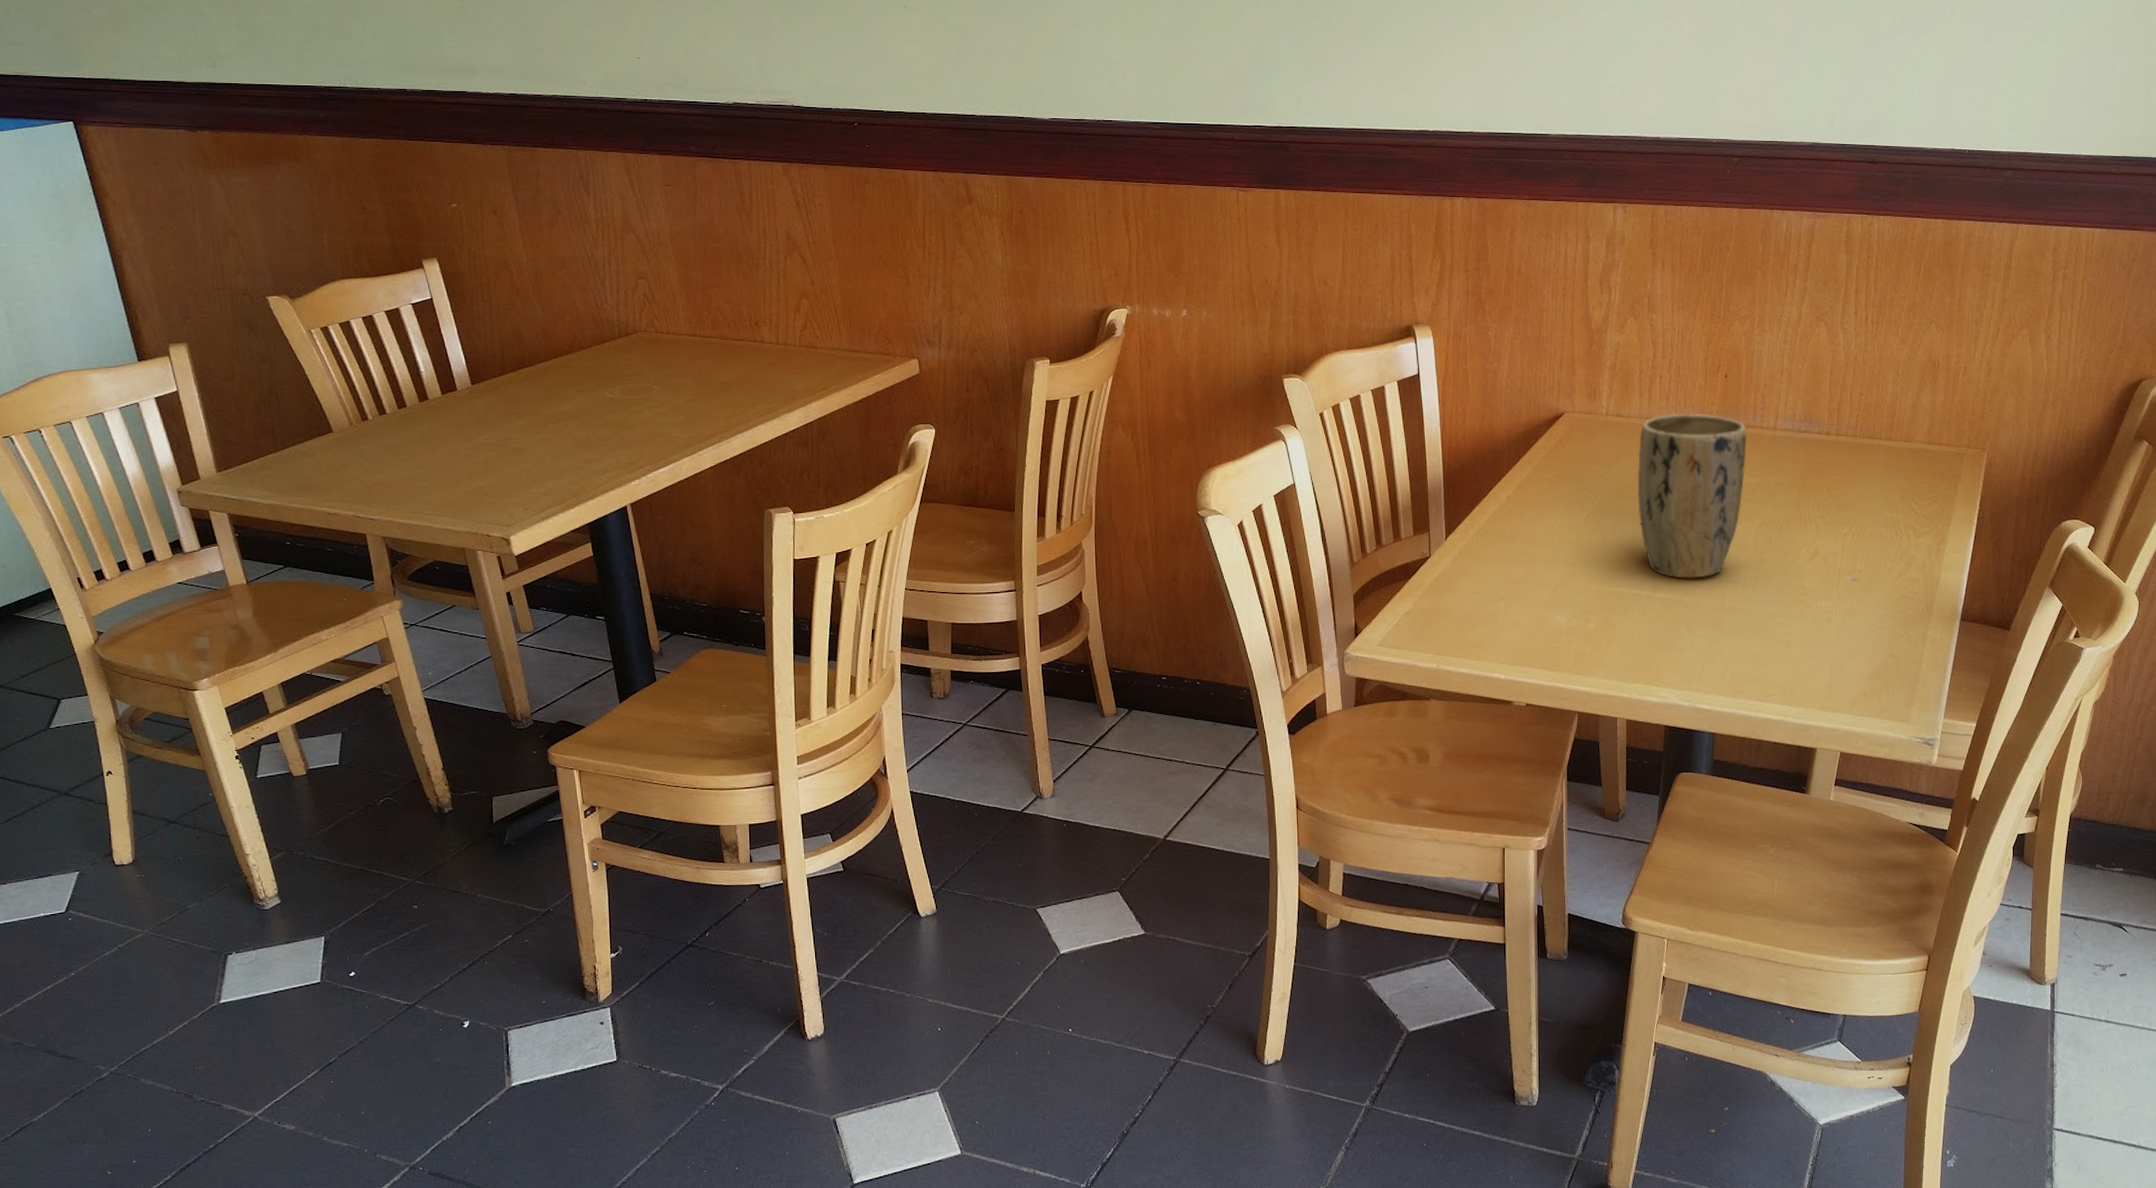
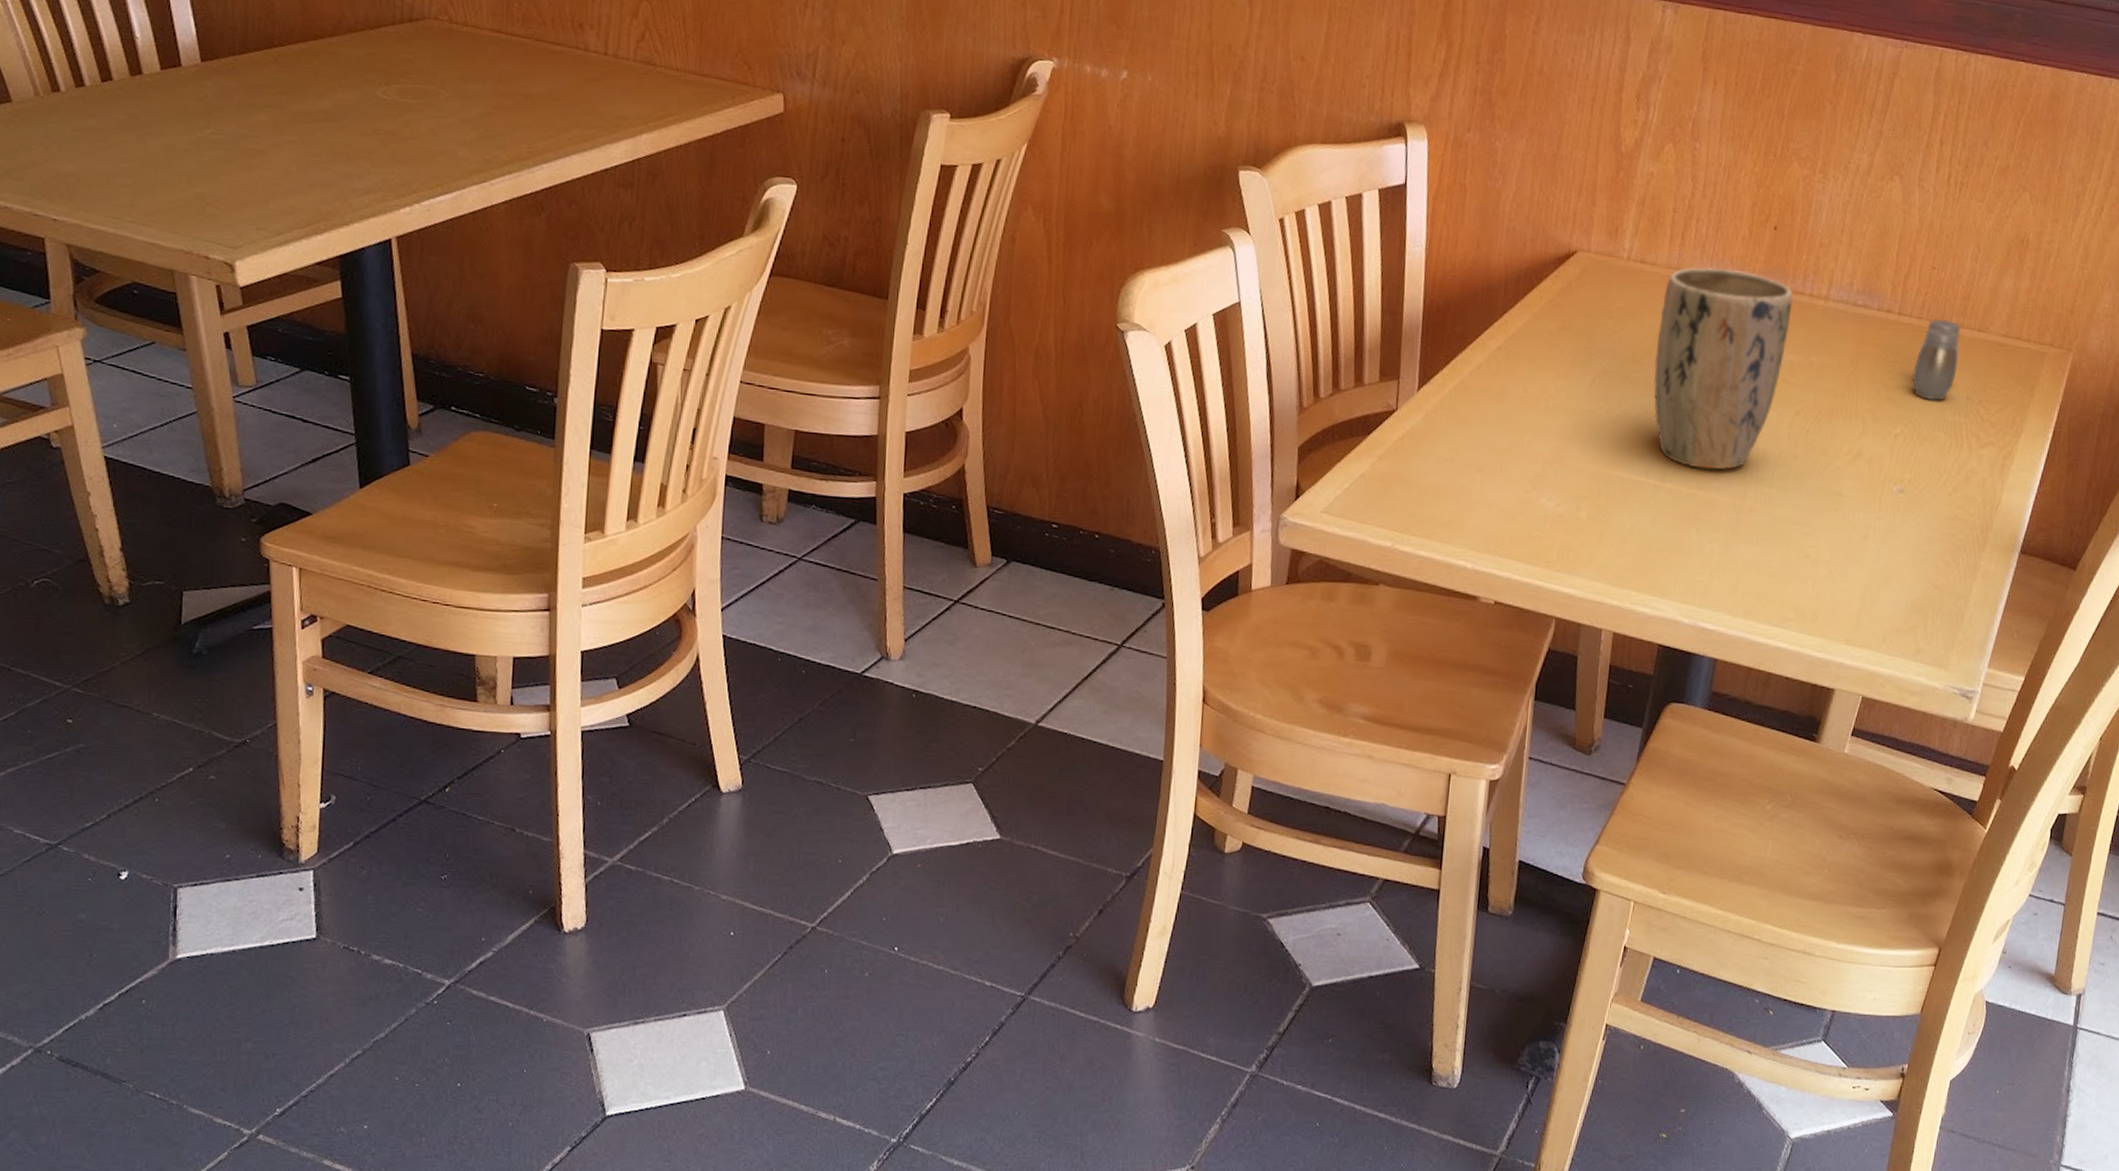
salt and pepper shaker: none [1854,436,1891,503] -> present [1912,319,1961,401]

